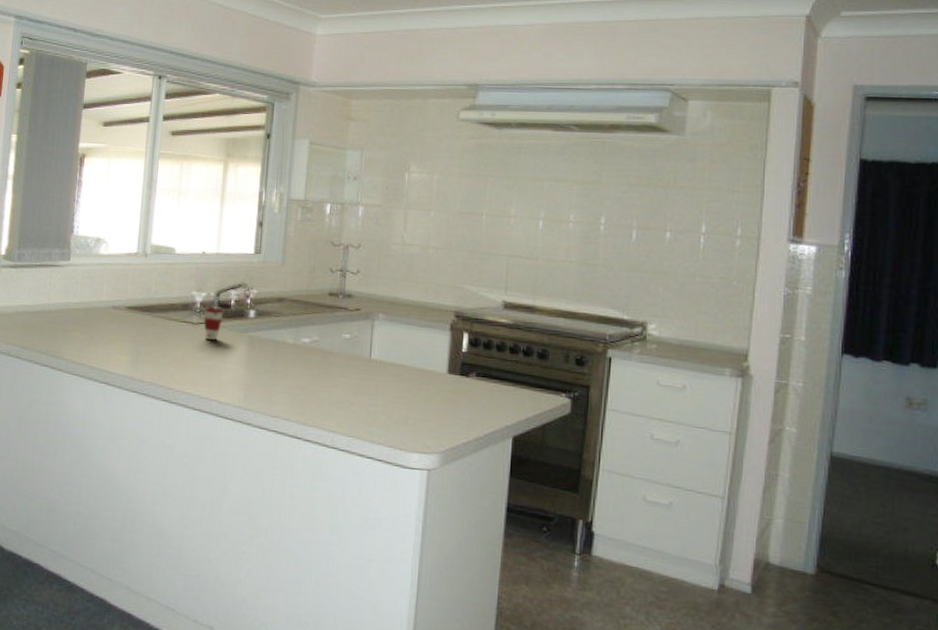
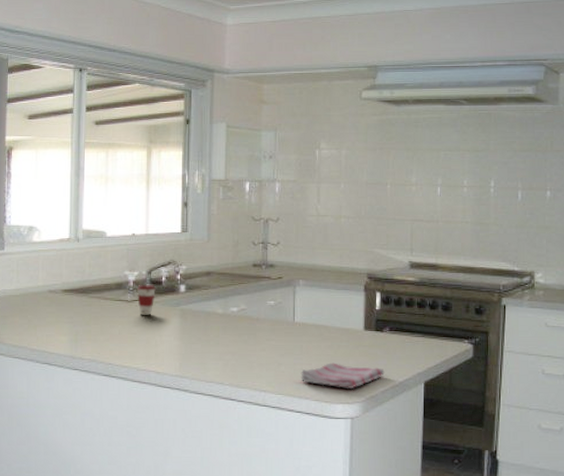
dish towel: none [374,406,468,437] -> present [300,362,385,388]

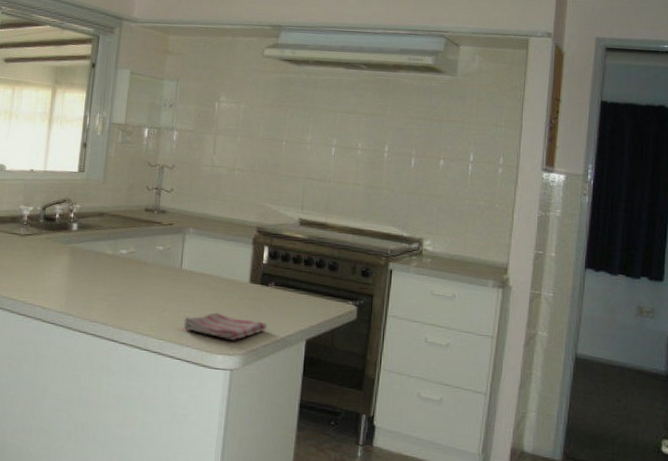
coffee cup: present [137,285,156,315] -> none [30,220,49,250]

